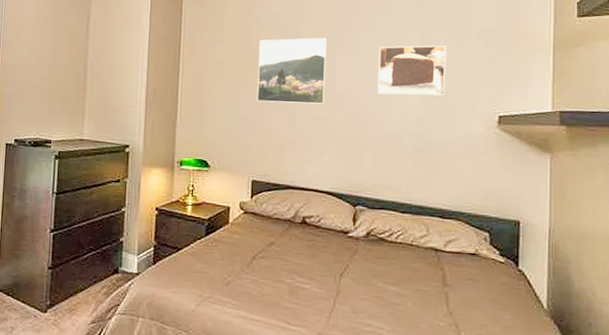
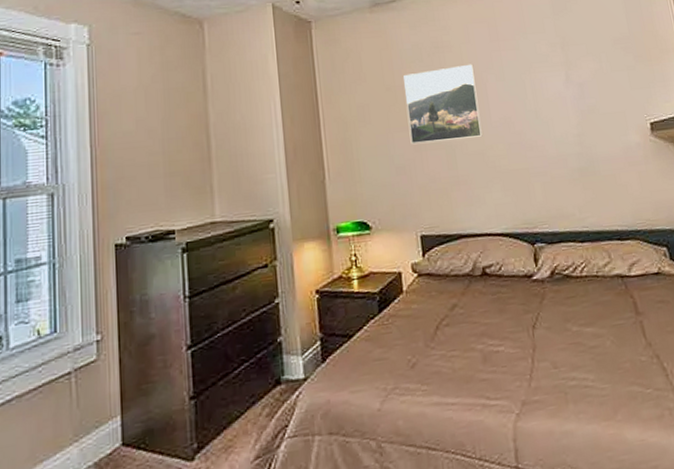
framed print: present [378,45,447,96] -> none [525,58,597,117]

